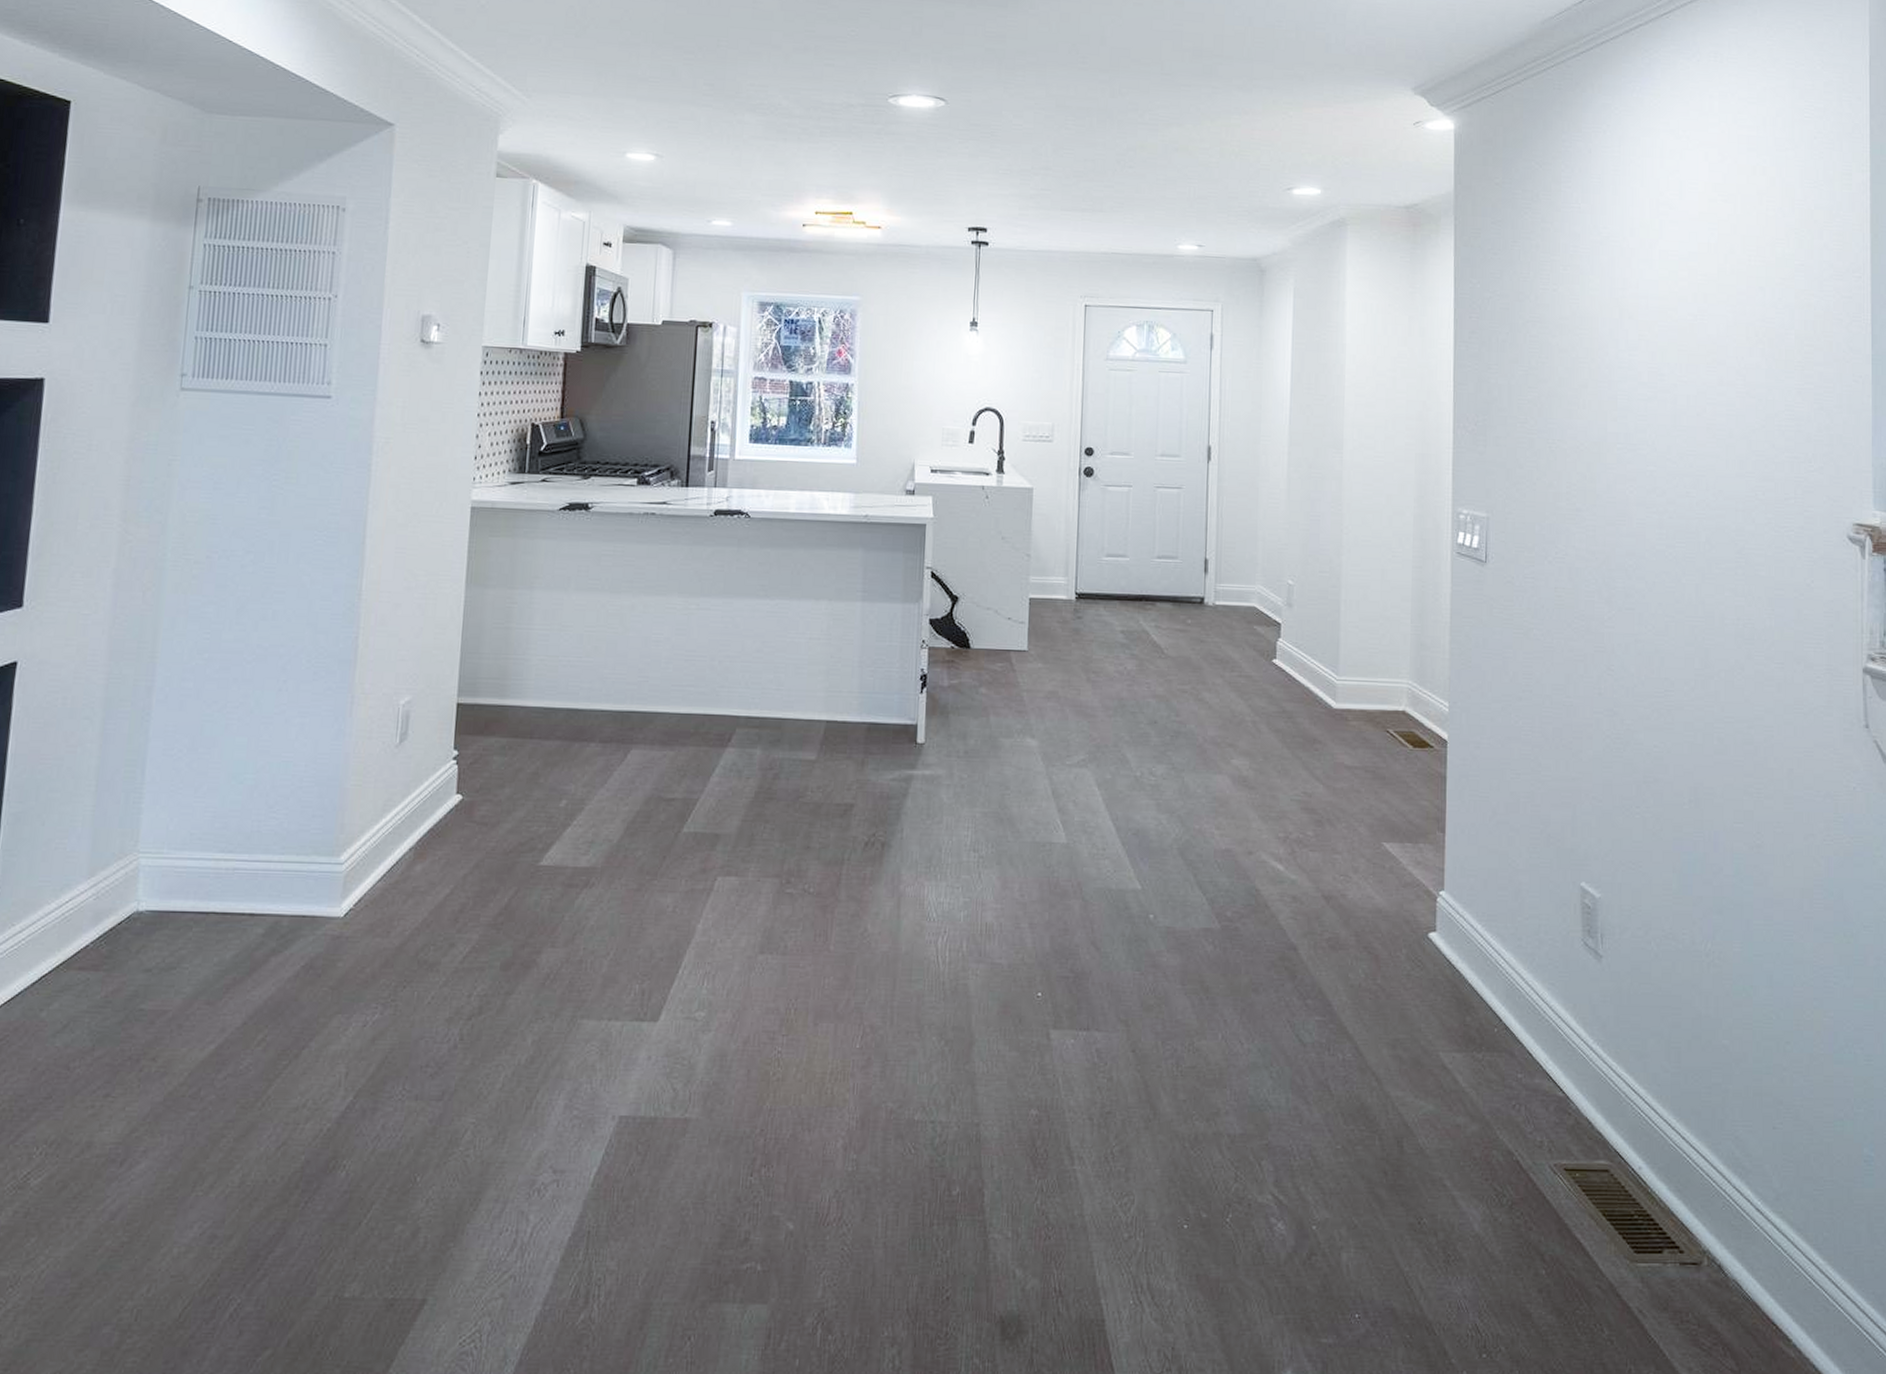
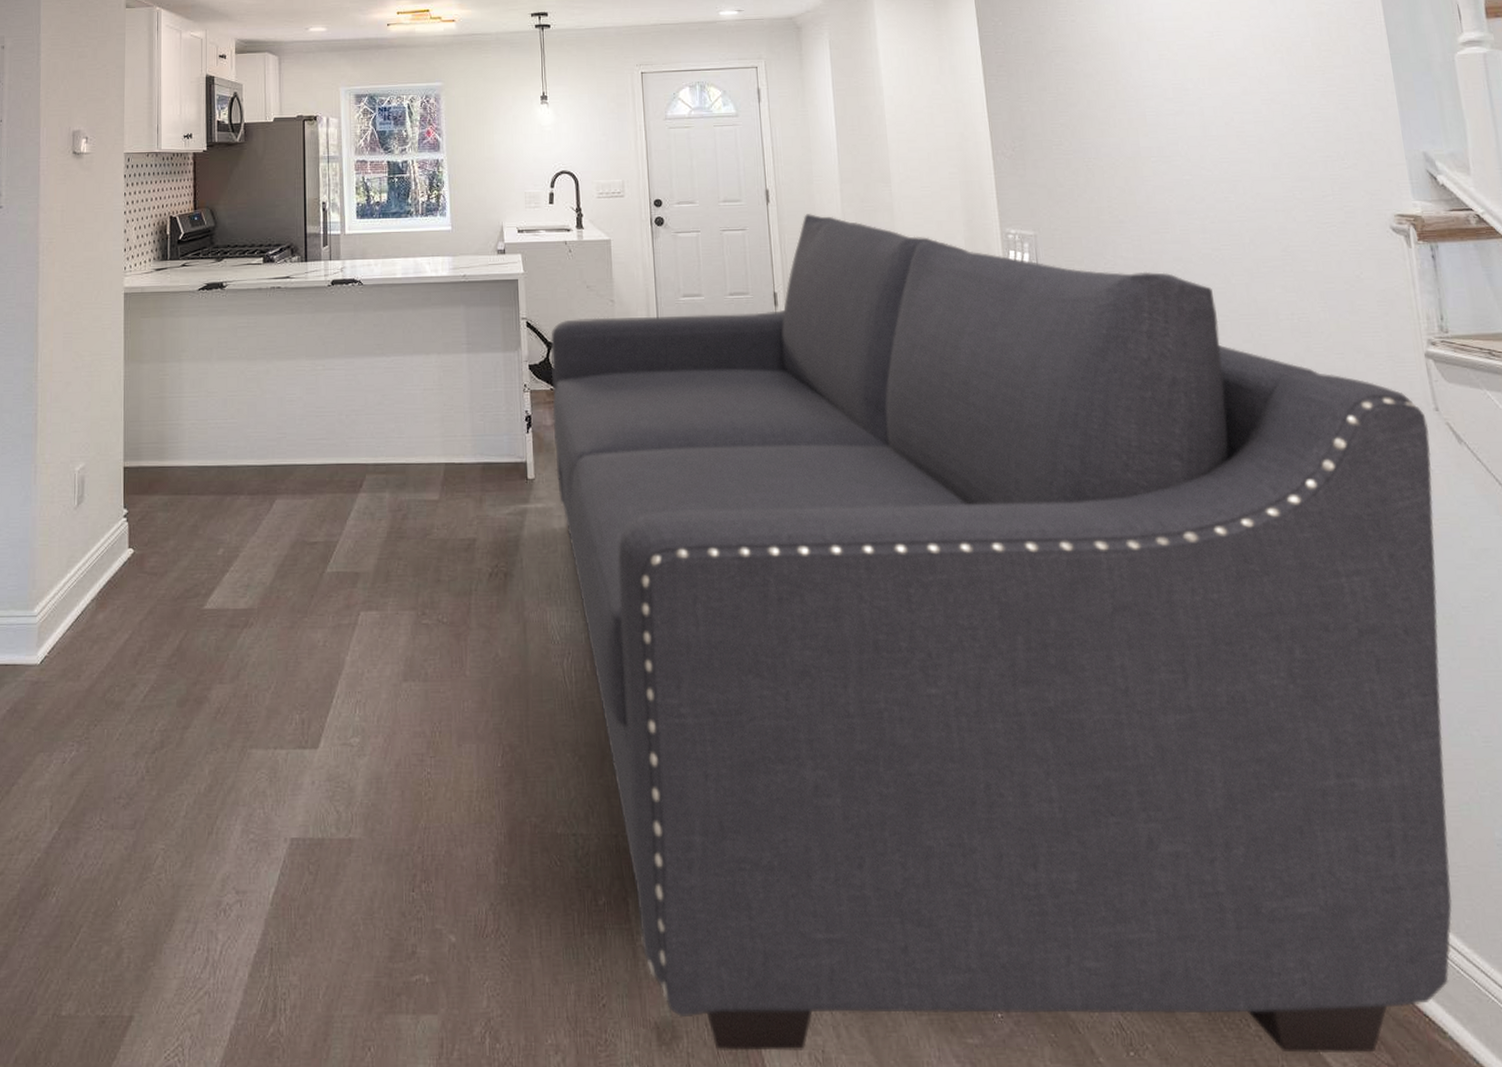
sofa: none [948,476,1857,1359] -> present [550,214,1452,1054]

